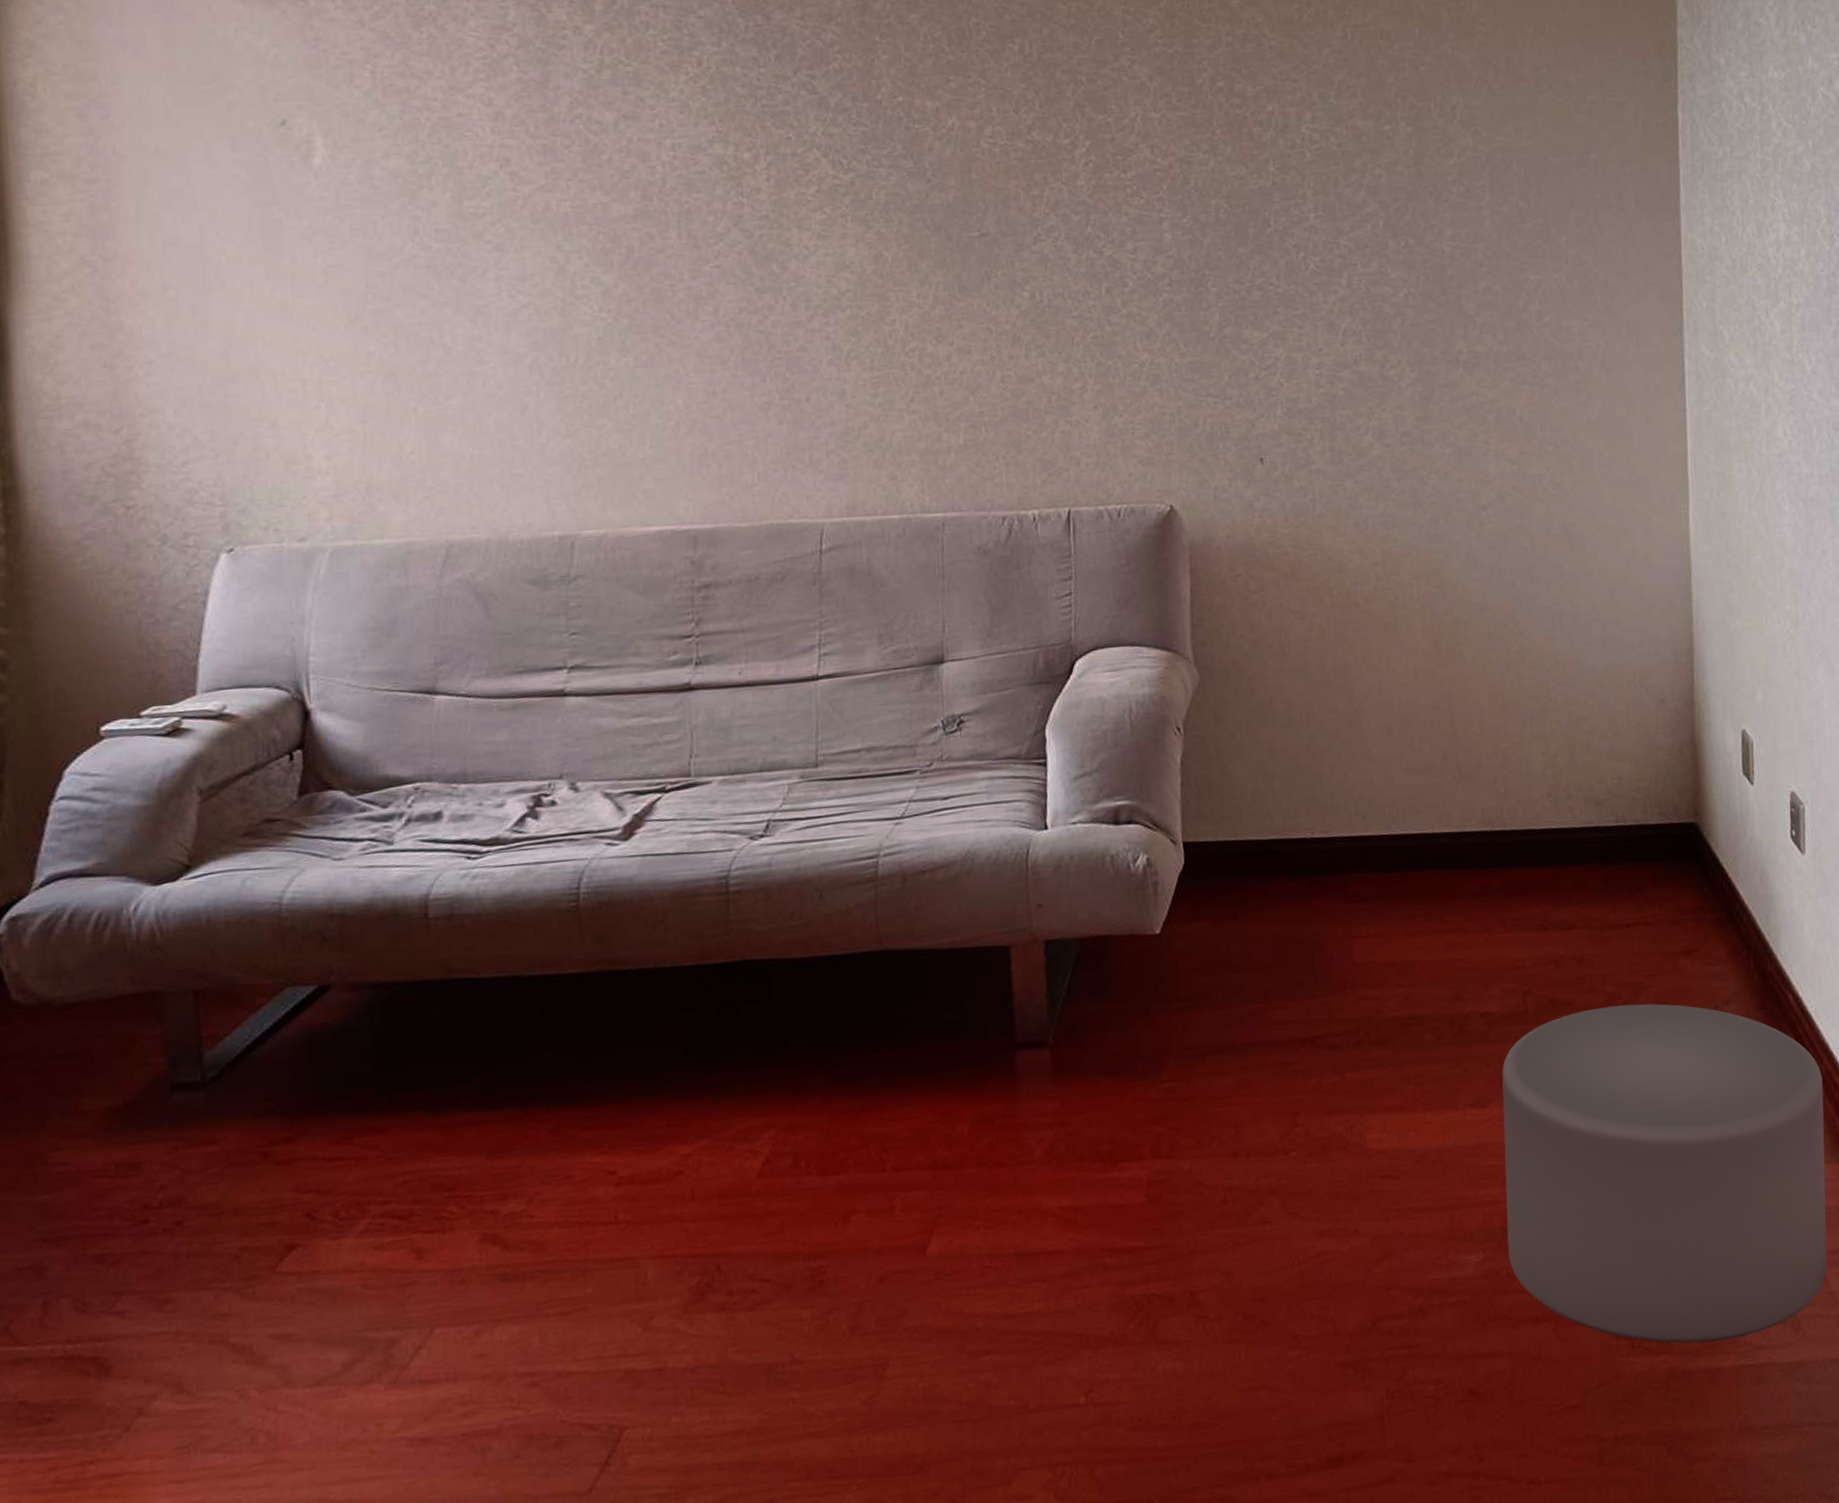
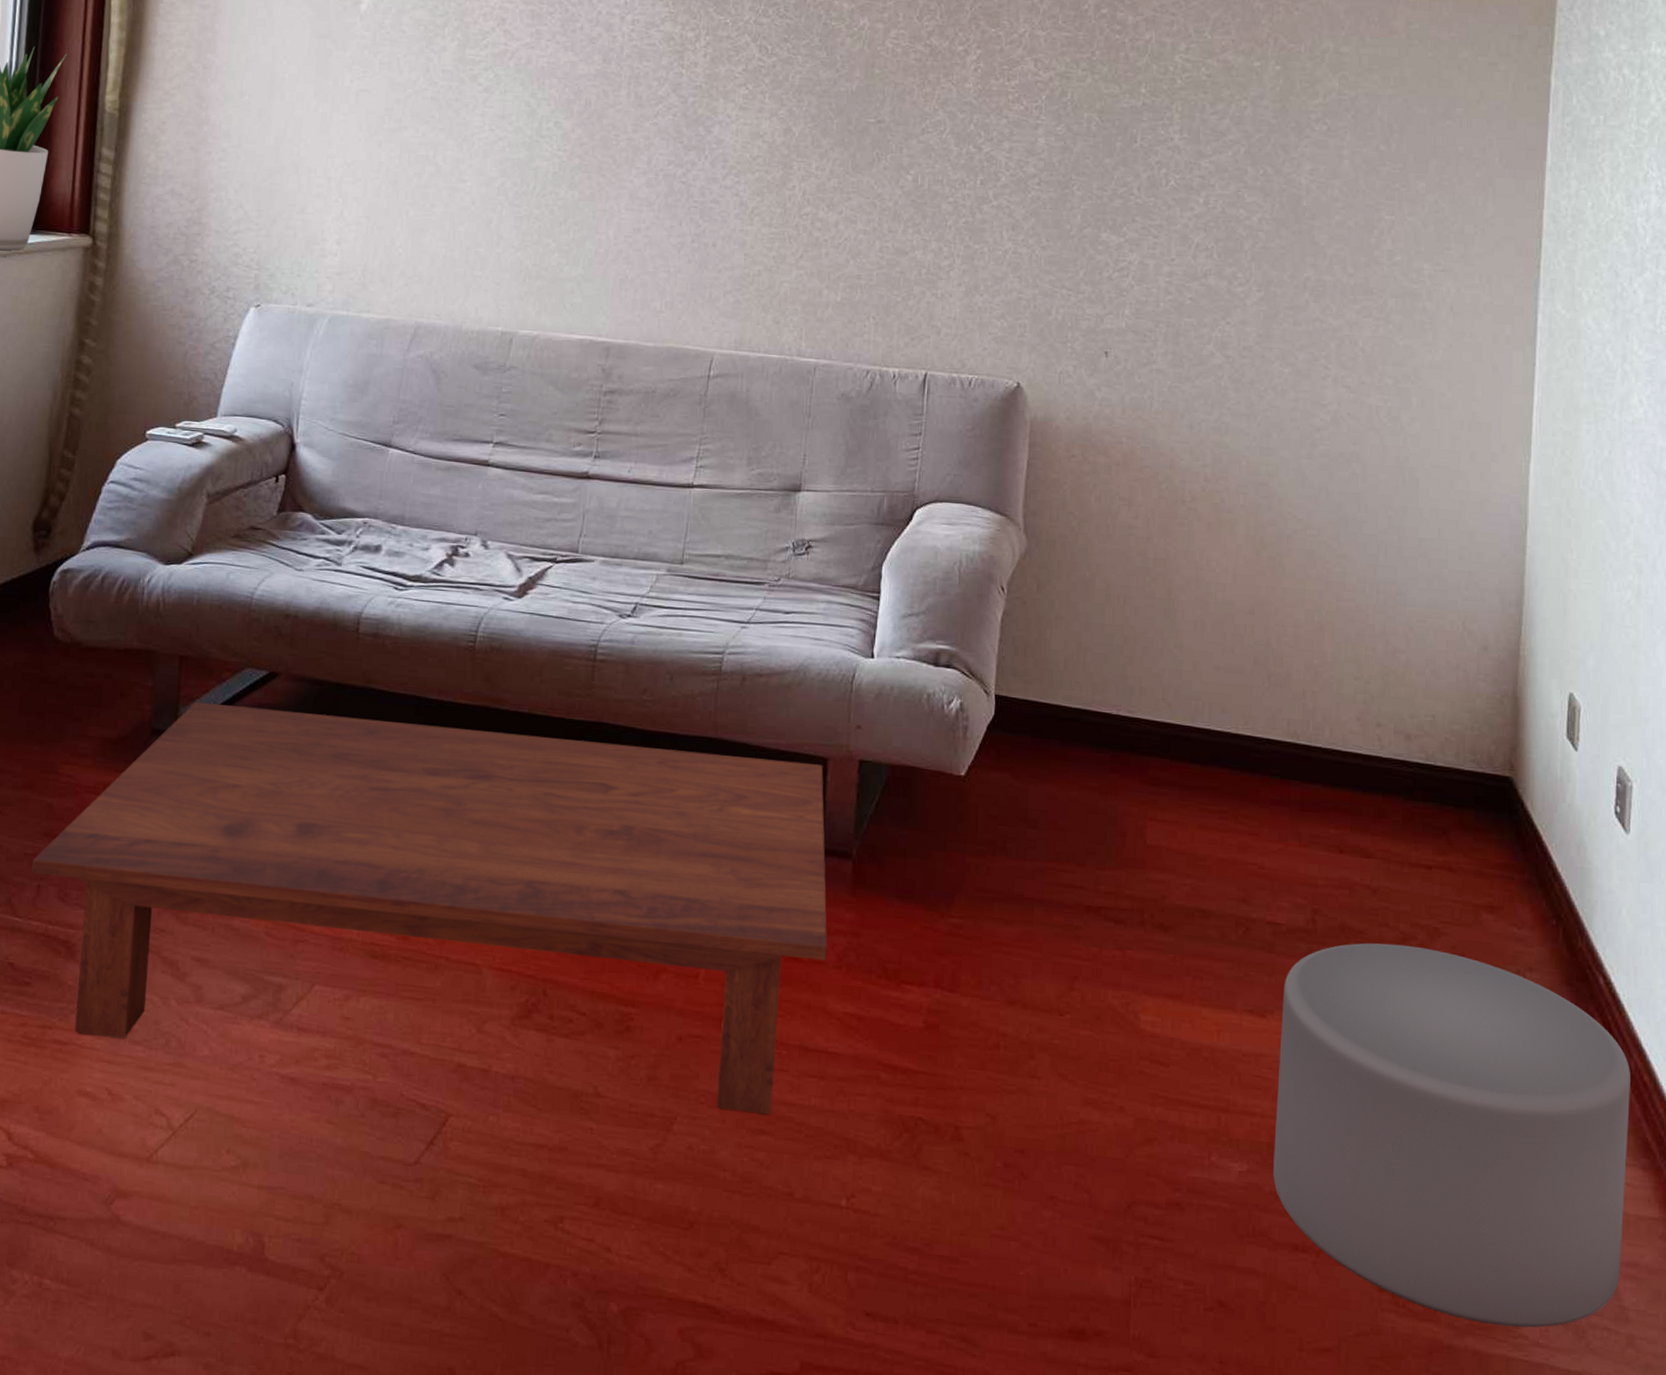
coffee table: none [31,954,1034,1459] -> present [32,701,828,1114]

